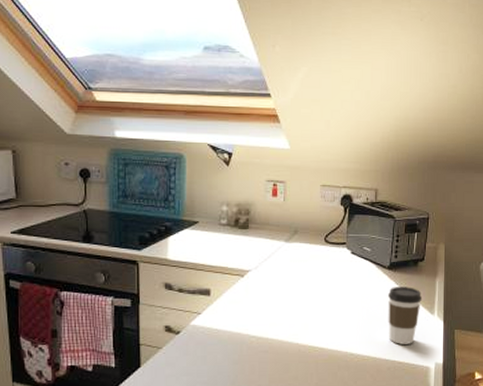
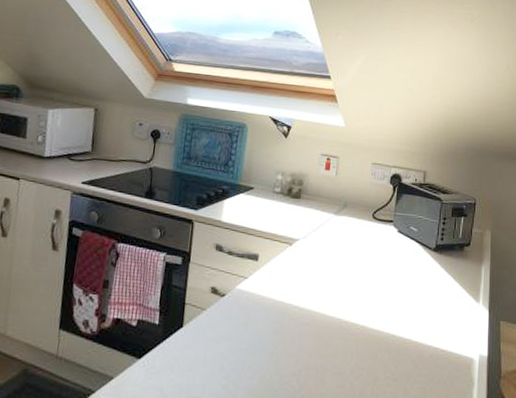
coffee cup: present [388,287,423,344] -> none [432,269,468,332]

